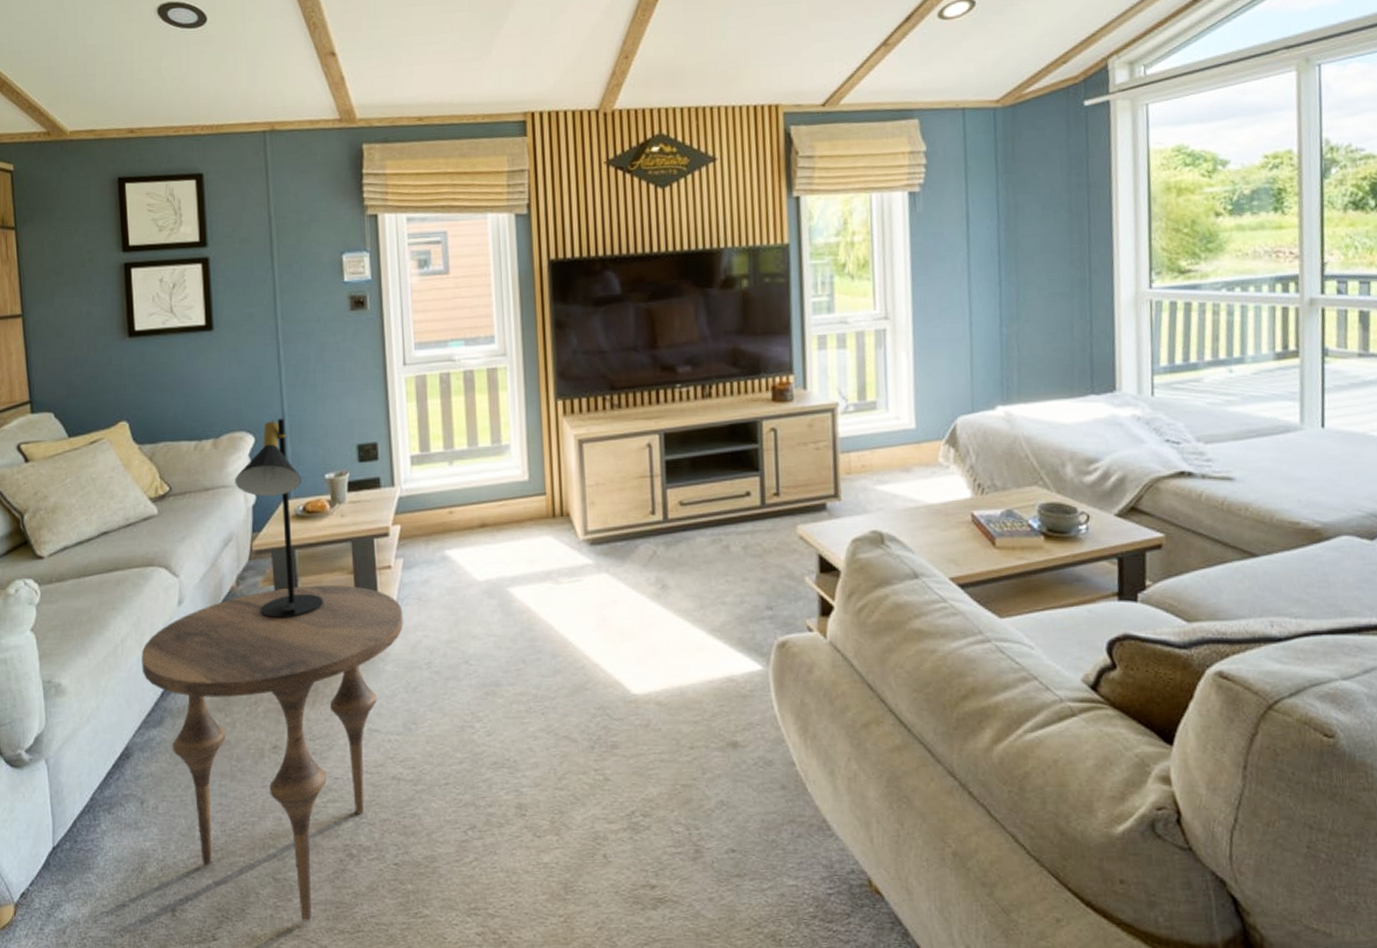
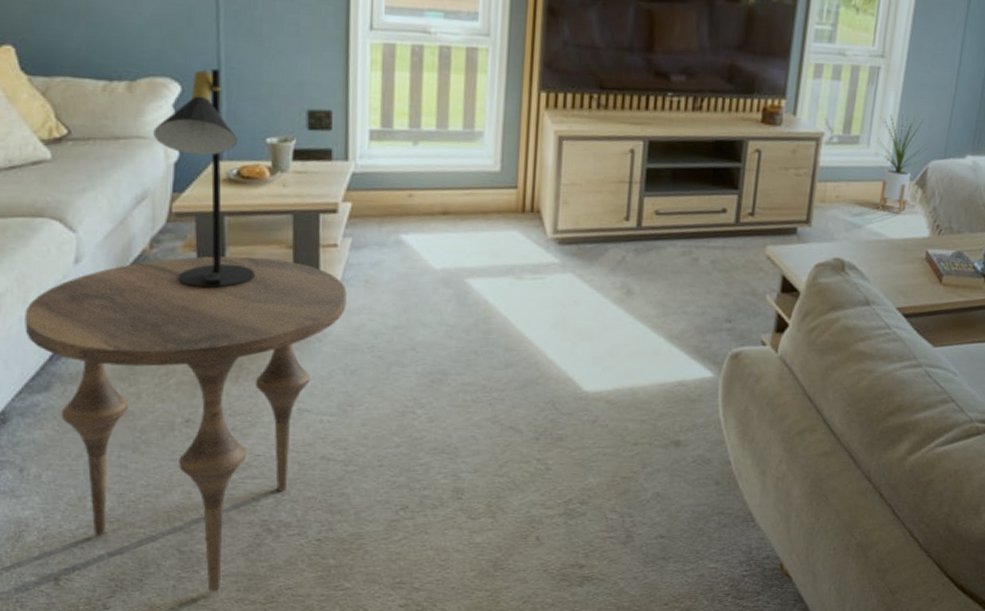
house plant: none [894,368,952,477] -> present [877,111,930,214]

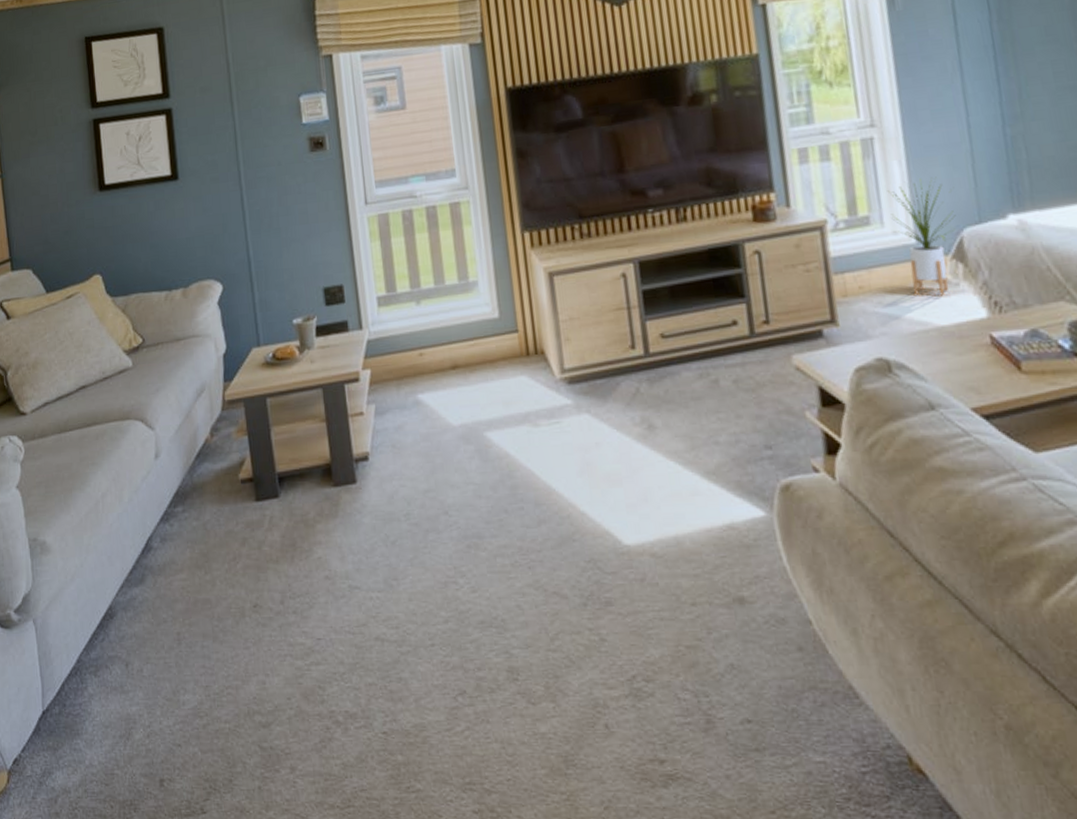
side table: present [25,256,347,592] -> none [121,433,379,794]
table lamp: present [153,68,255,289] -> none [205,264,297,471]

